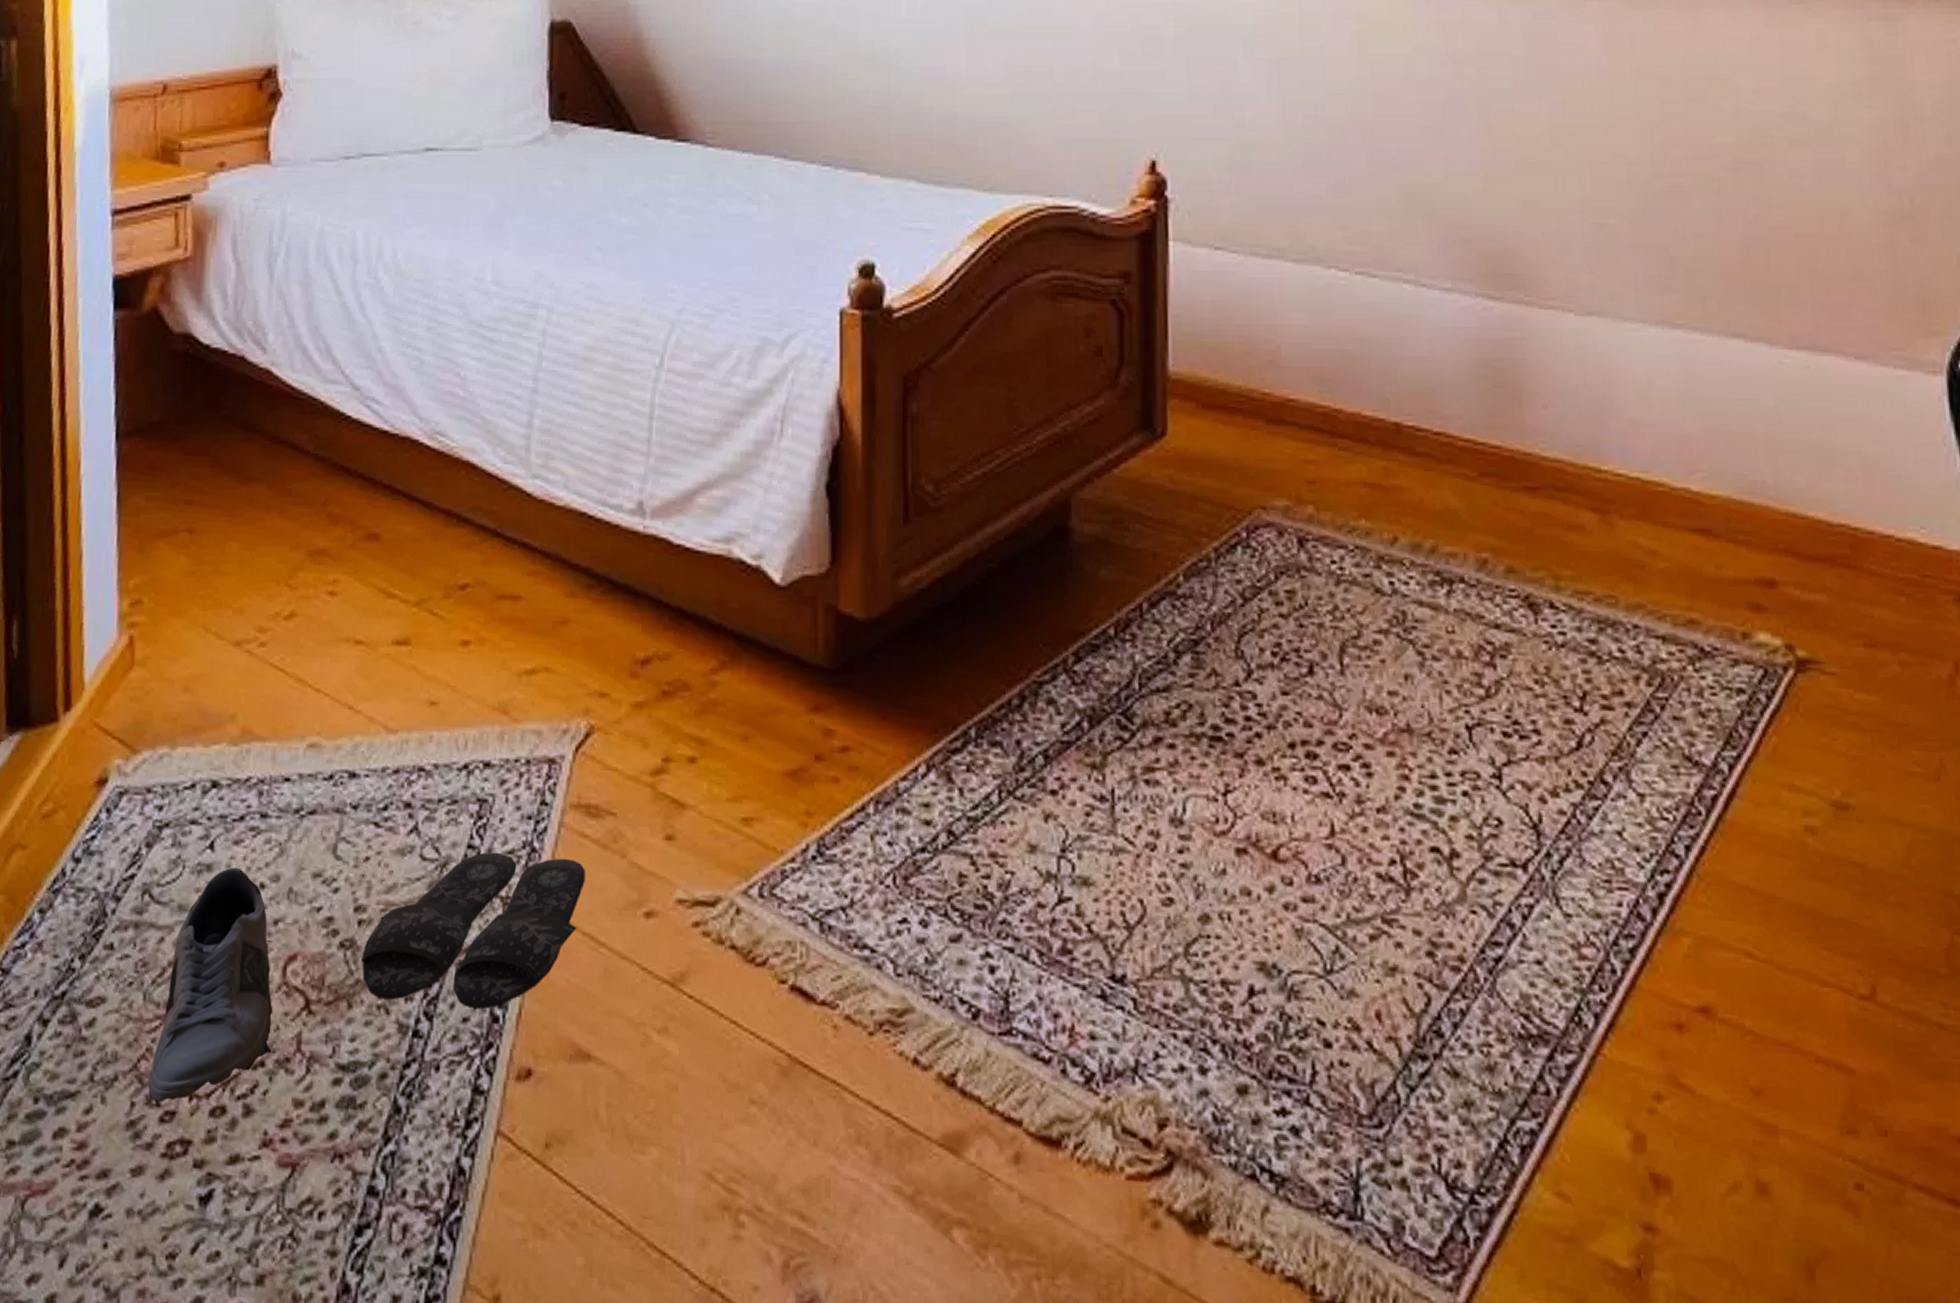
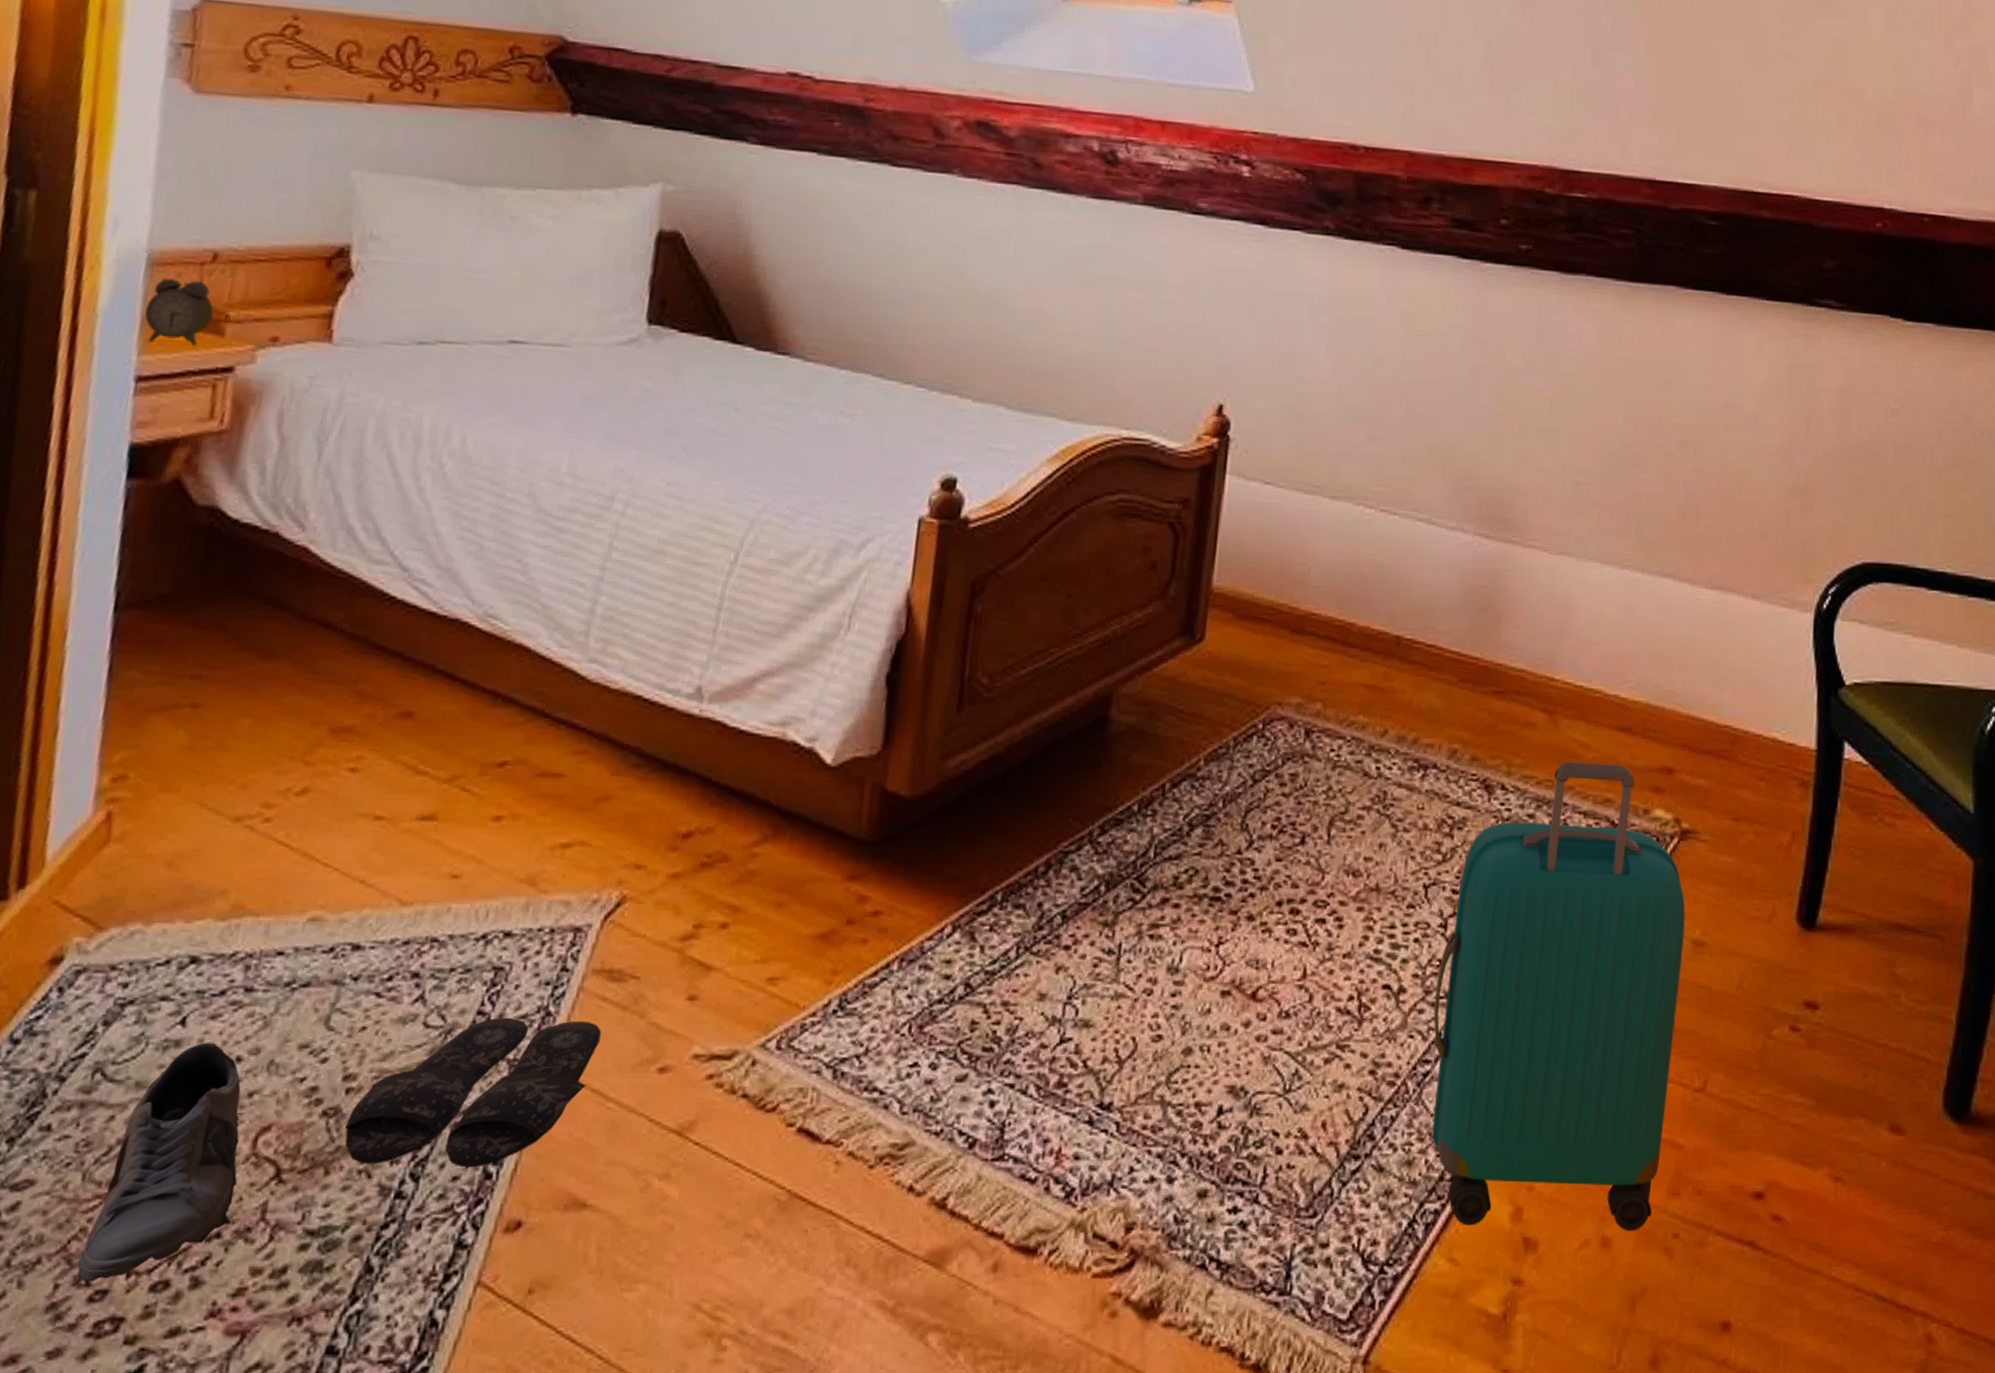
alarm clock: none [113,113,168,176] -> present [144,278,214,346]
suitcase: none [1496,573,1824,1177] -> present [1432,761,1686,1232]

